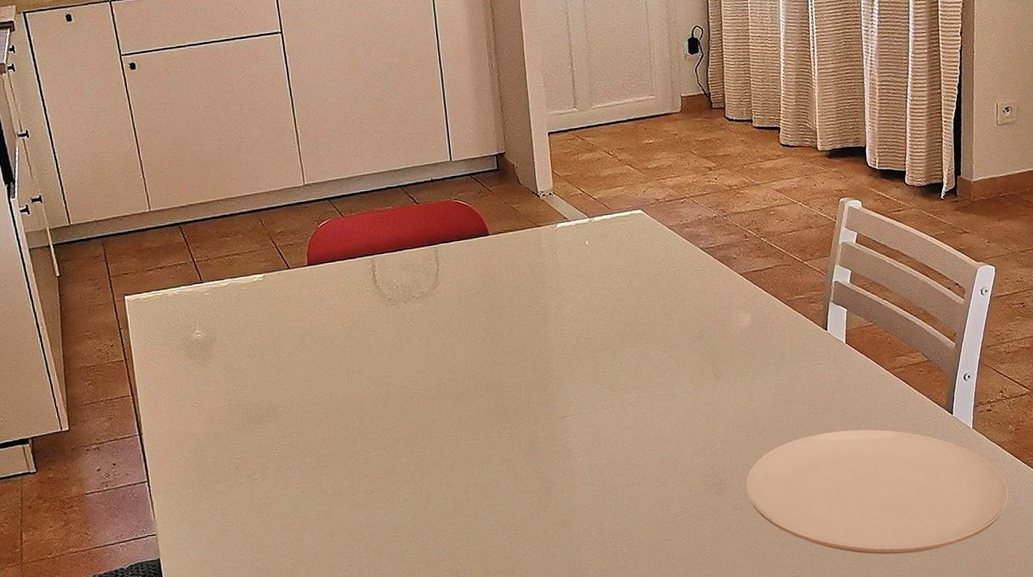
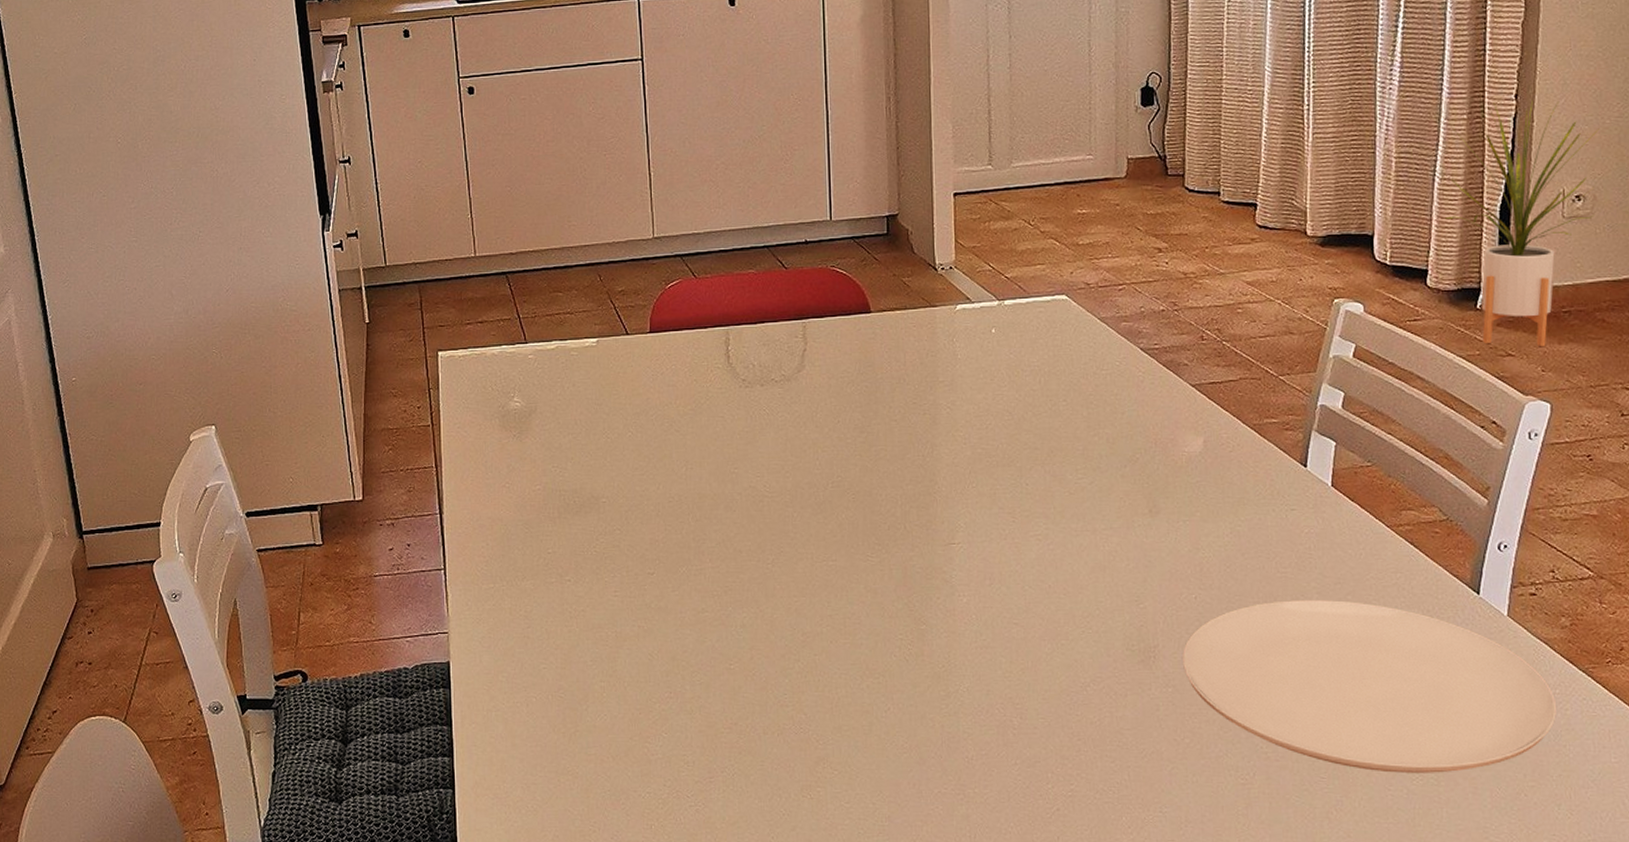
house plant: none [916,35,1020,226] -> present [1445,99,1600,347]

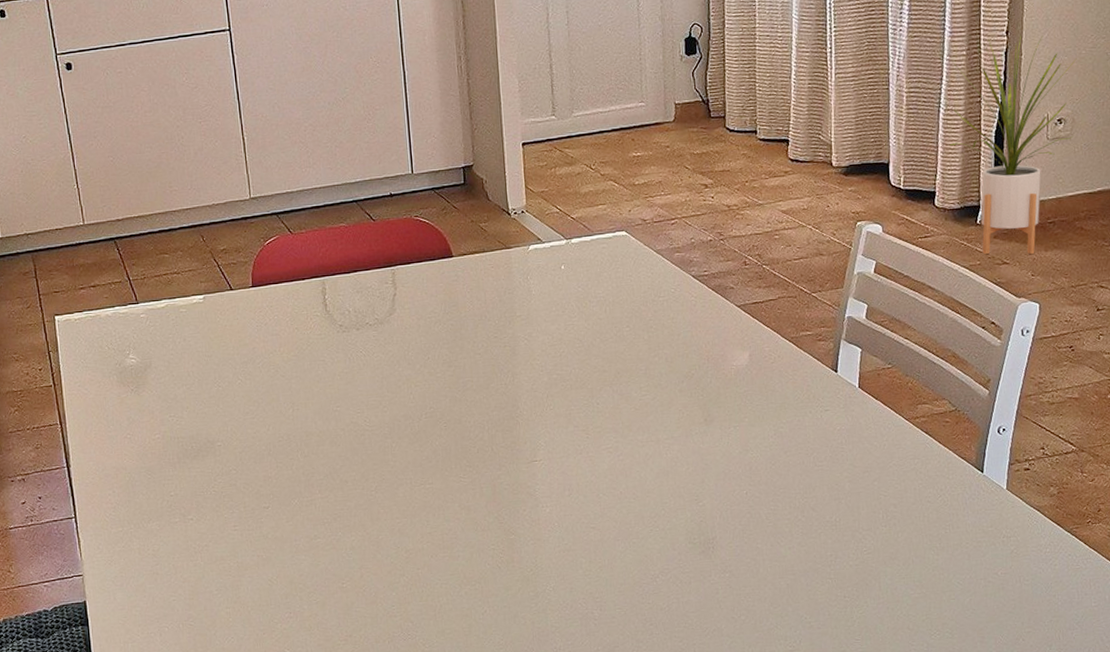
plate: present [1183,600,1557,773] -> none [737,486,1048,630]

